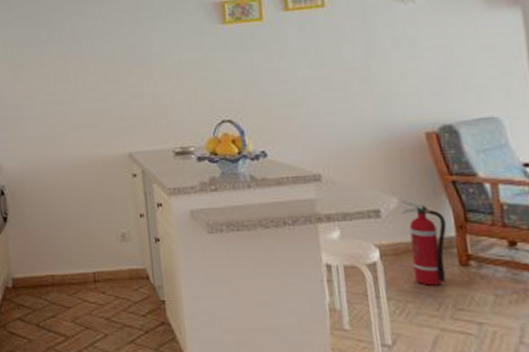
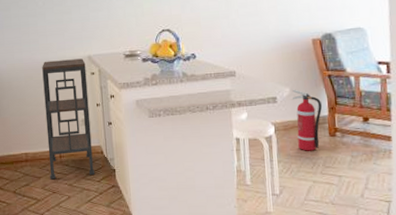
shelving unit: none [72,156,139,311] -> present [42,58,95,180]

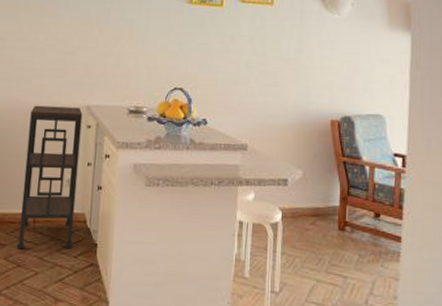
fire extinguisher: present [292,89,322,151] -> none [303,173,333,245]

